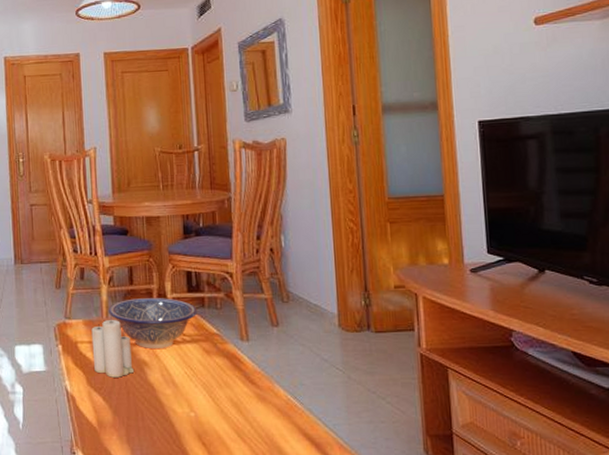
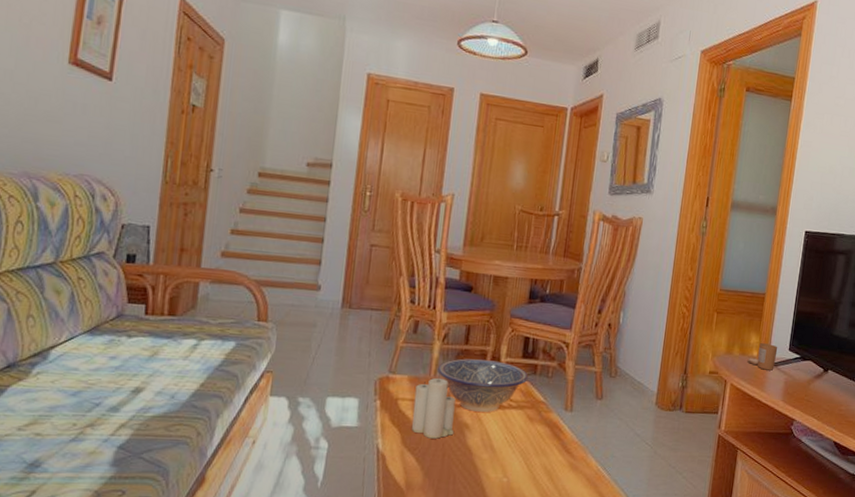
candle: none [437,249,474,278] -> present [747,343,778,371]

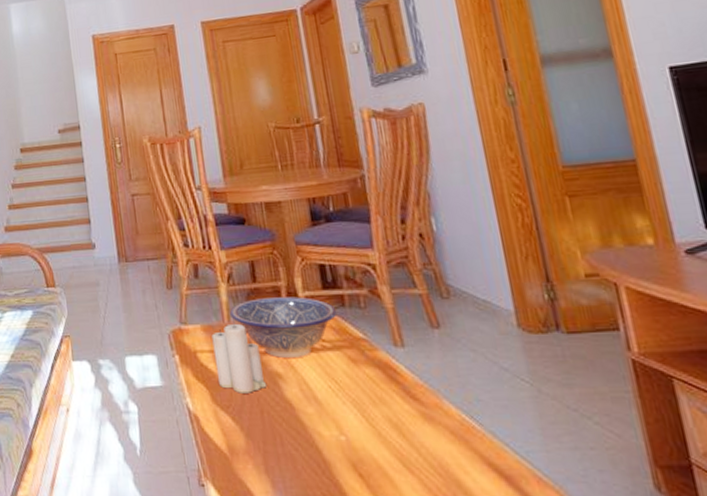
candle: present [747,343,778,371] -> none [640,224,691,262]

